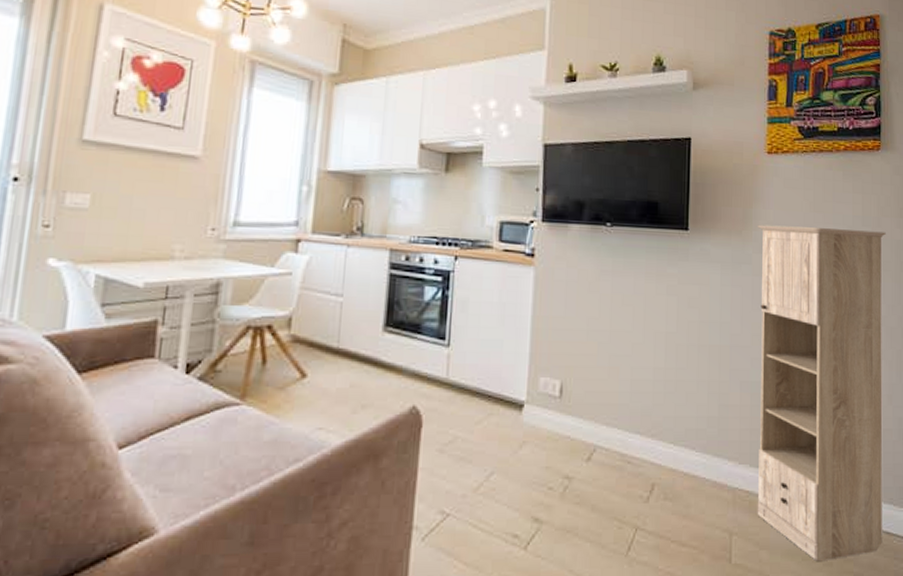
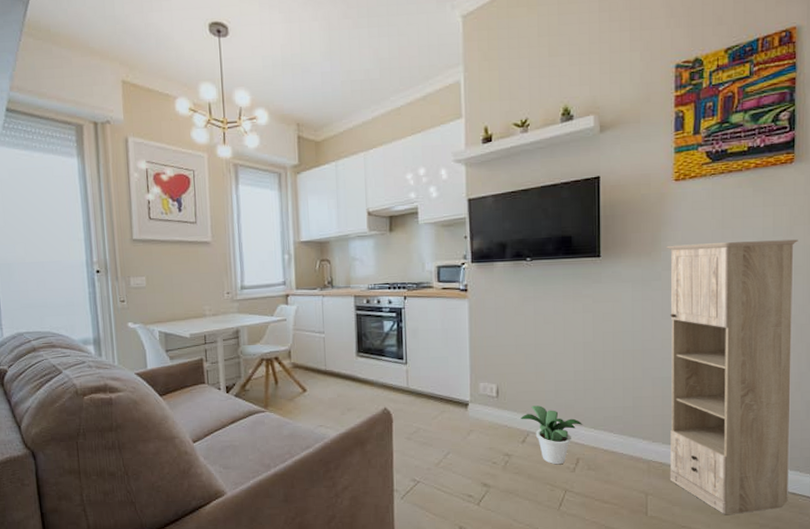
potted plant: none [587,411,661,492] -> present [521,405,583,465]

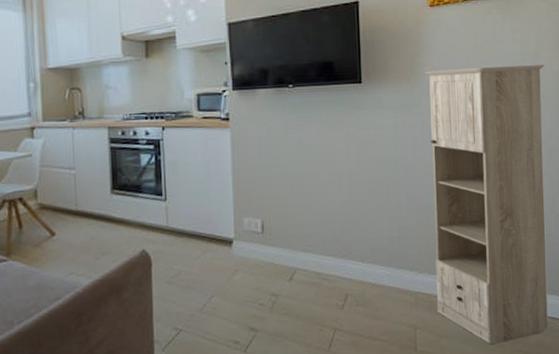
potted plant: present [521,405,583,465] -> none [287,240,350,303]

